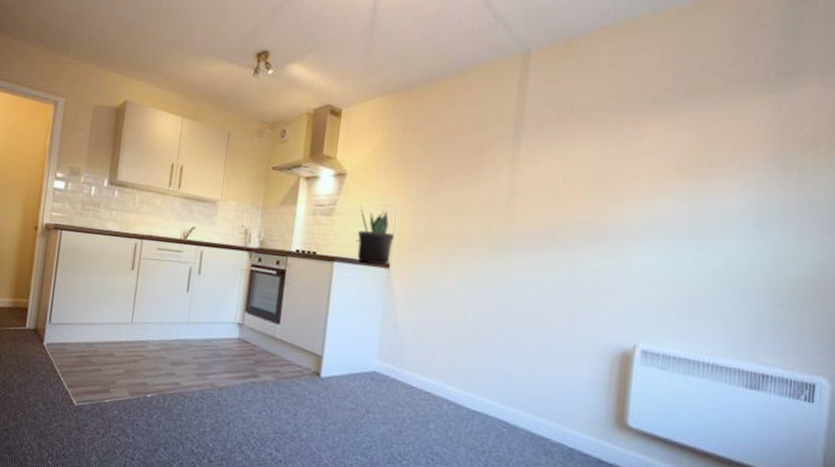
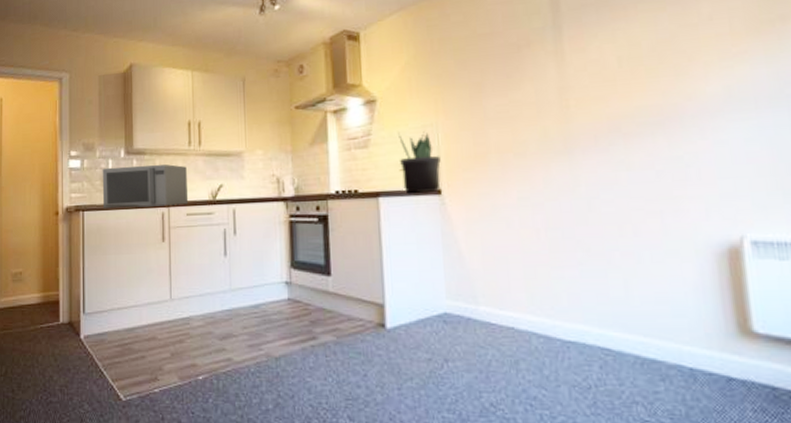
microwave: none [81,193,164,240] -> present [102,164,189,209]

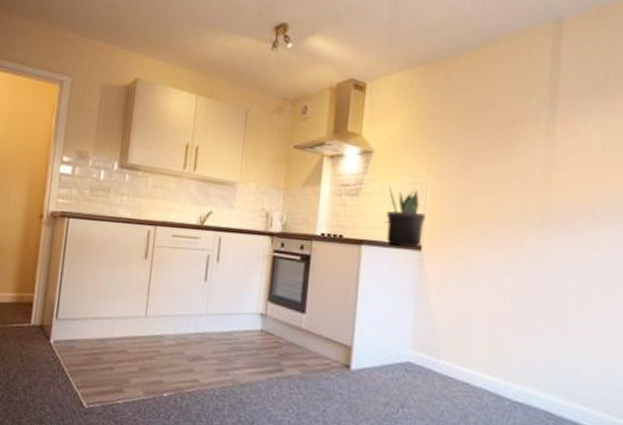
microwave: present [102,164,189,209] -> none [90,178,179,226]

